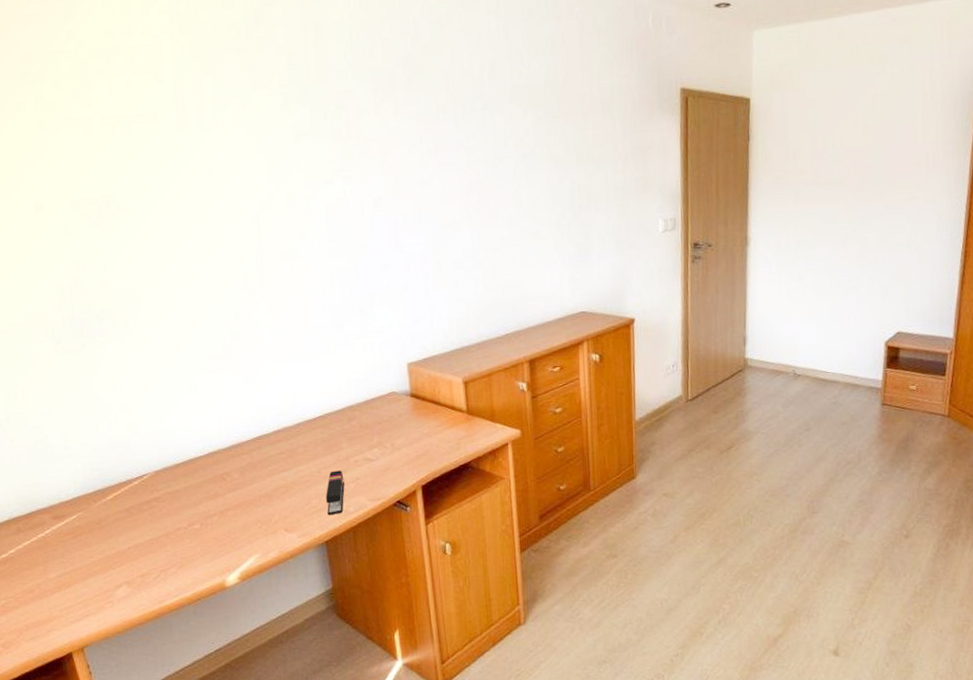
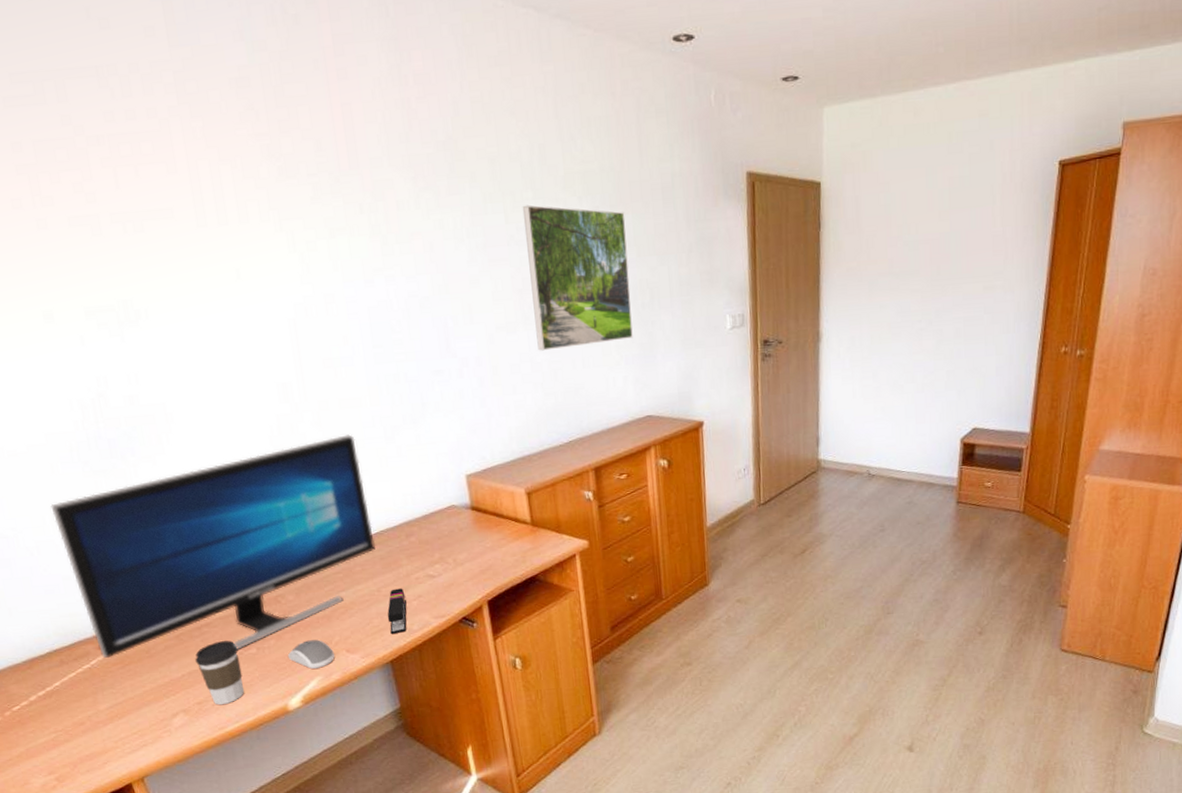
computer monitor: none [23,322,319,529] -> present [51,434,376,659]
coffee cup: none [142,515,185,579] -> present [195,640,244,705]
computer mouse: none [228,518,273,546] -> present [287,639,335,669]
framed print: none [471,115,570,249] -> present [522,204,633,351]

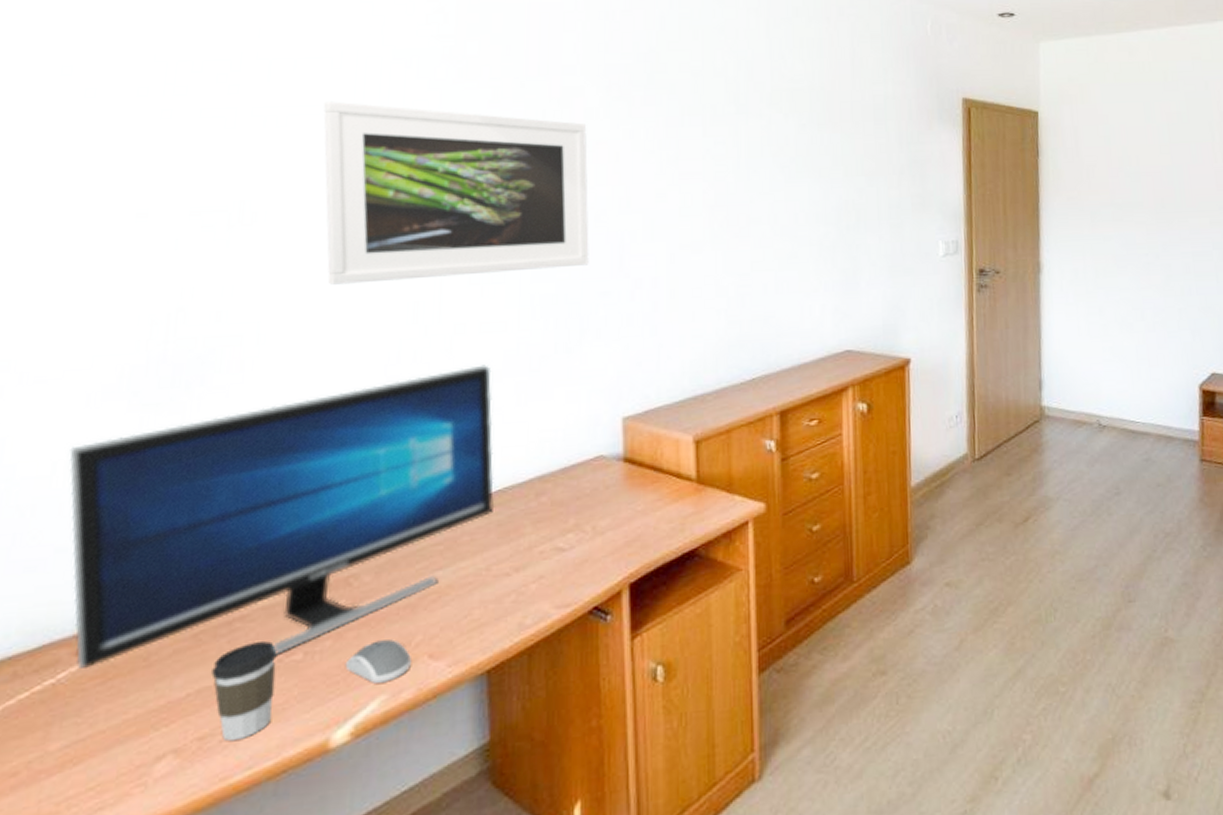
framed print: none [169,204,421,371] -> present [323,101,589,285]
stapler: present [387,588,407,635] -> none [493,565,522,632]
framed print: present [522,204,633,351] -> none [722,119,835,273]

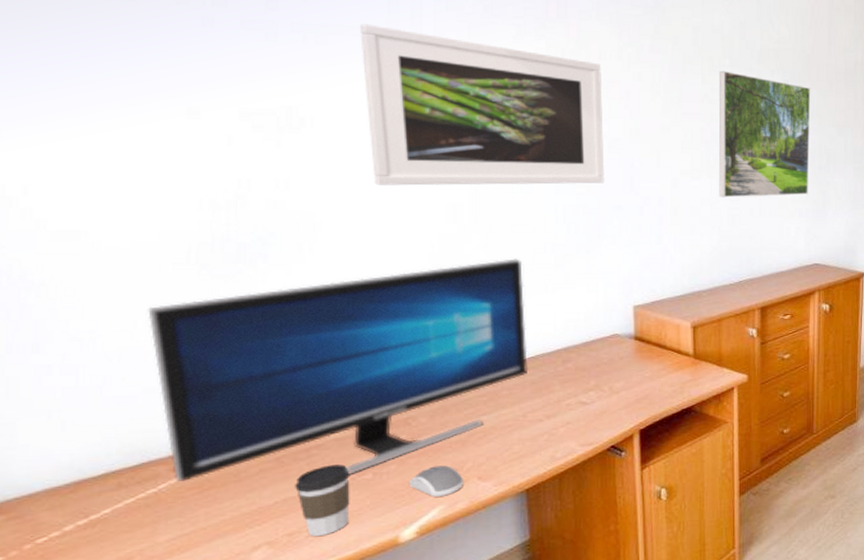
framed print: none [722,119,835,273] -> present [718,70,811,198]

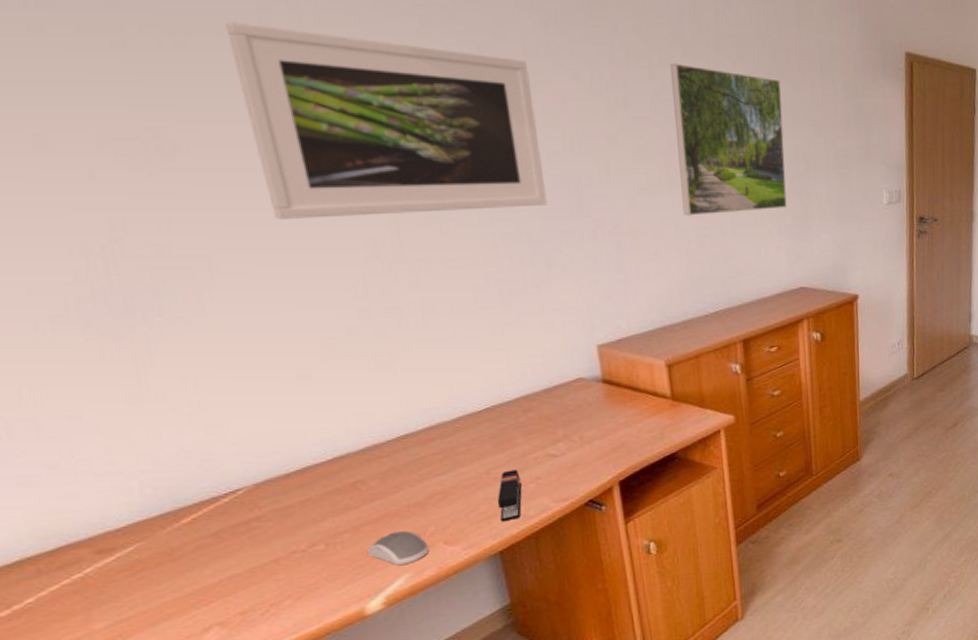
computer monitor: present [148,259,529,482] -> none [31,298,486,565]
coffee cup: present [295,464,350,537] -> none [239,536,306,614]
stapler: none [529,414,553,462] -> present [497,469,522,522]

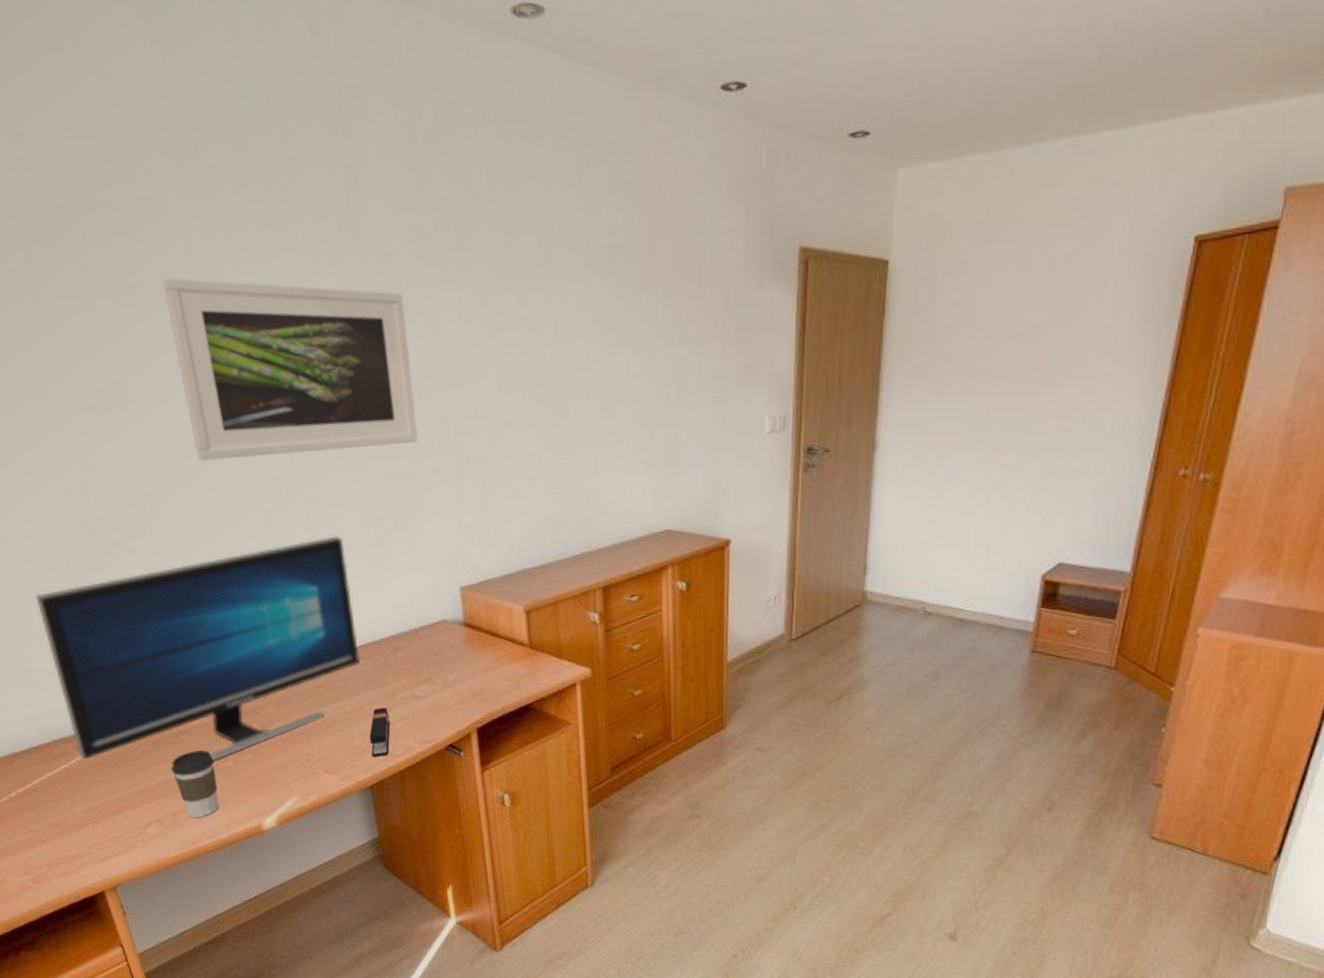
computer monitor: none [31,298,486,565] -> present [35,536,361,761]
coffee cup: none [239,536,306,614] -> present [171,751,219,818]
computer mouse: present [366,531,429,565] -> none [264,757,312,787]
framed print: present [669,63,787,216] -> none [537,283,655,451]

